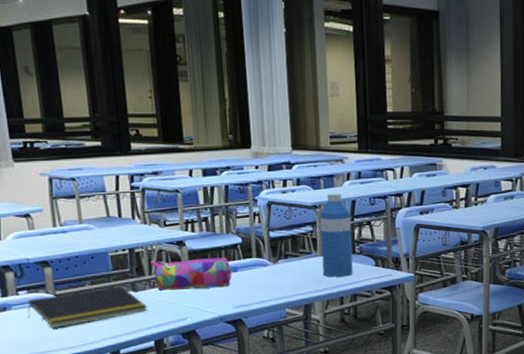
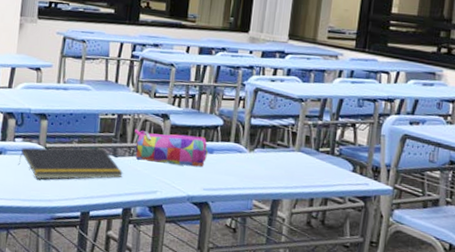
water bottle: present [319,193,353,277] -> none [297,88,337,178]

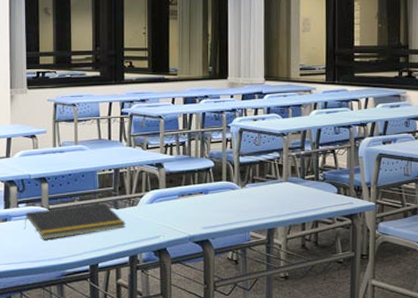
pencil case: present [133,129,208,167] -> none [132,180,203,210]

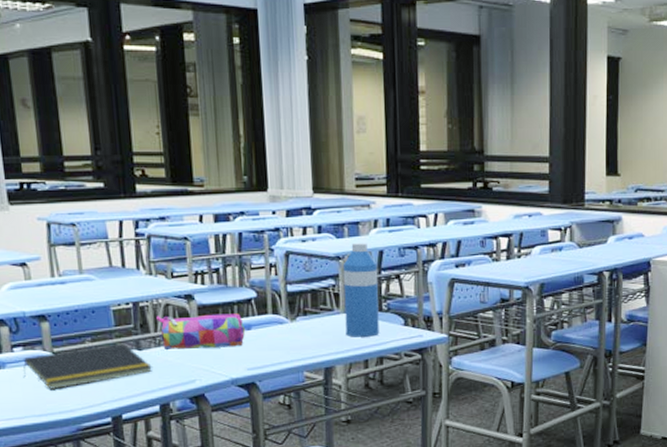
pencil case: none [132,180,203,210] -> present [156,313,245,351]
water bottle: none [286,121,316,203] -> present [342,242,379,337]

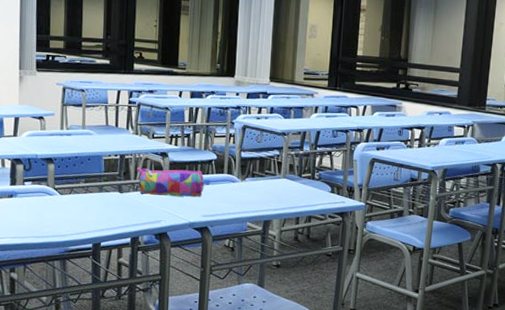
notepad: present [23,343,152,391] -> none [29,186,129,218]
water bottle: present [342,242,379,337] -> none [284,123,315,199]

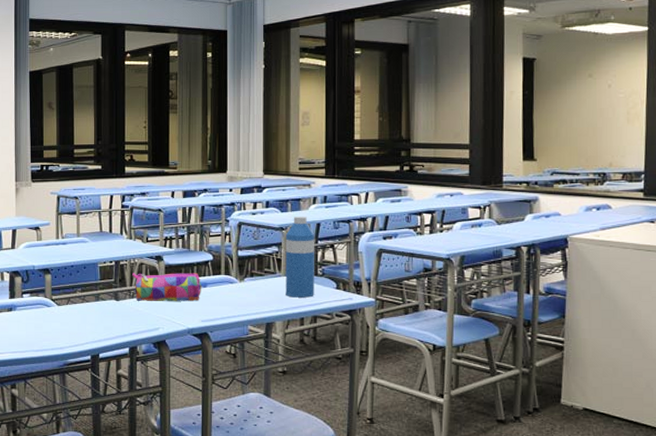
water bottle: none [284,123,315,199] -> present [285,216,315,298]

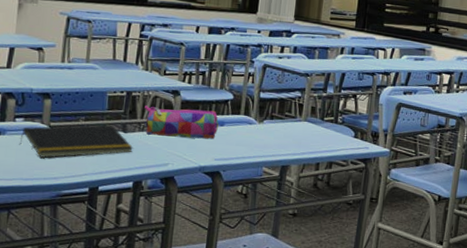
notepad: none [28,294,126,331] -> present [19,124,133,159]
water bottle: present [285,216,315,298] -> none [304,64,339,144]

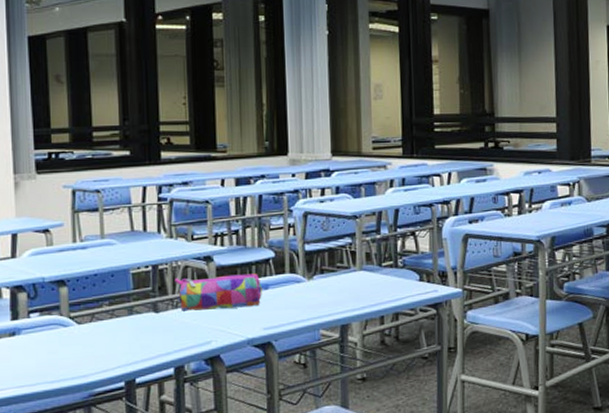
notepad: present [19,124,133,159] -> none [38,306,168,356]

